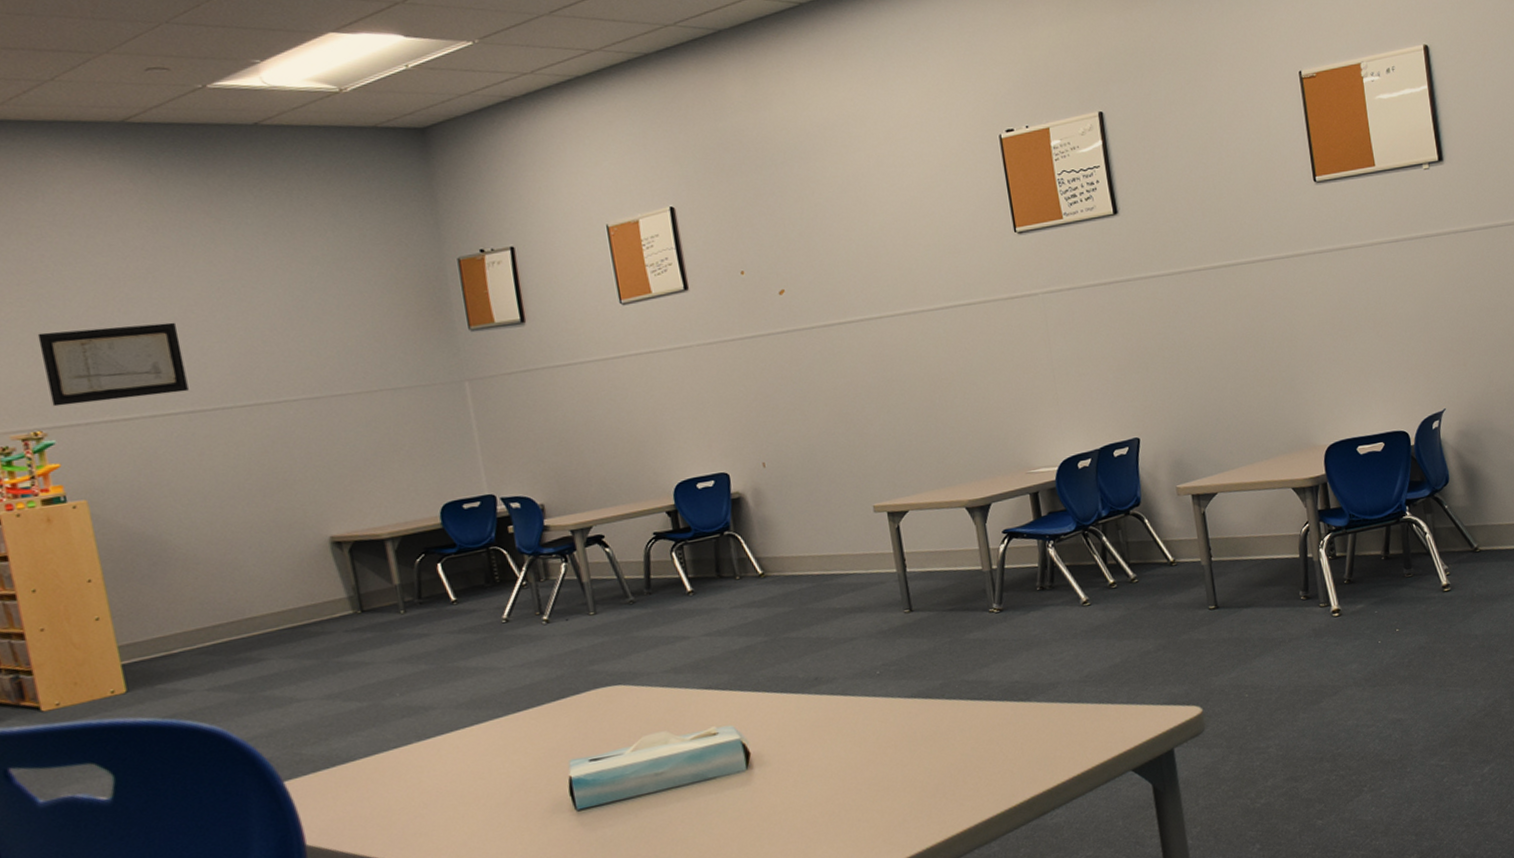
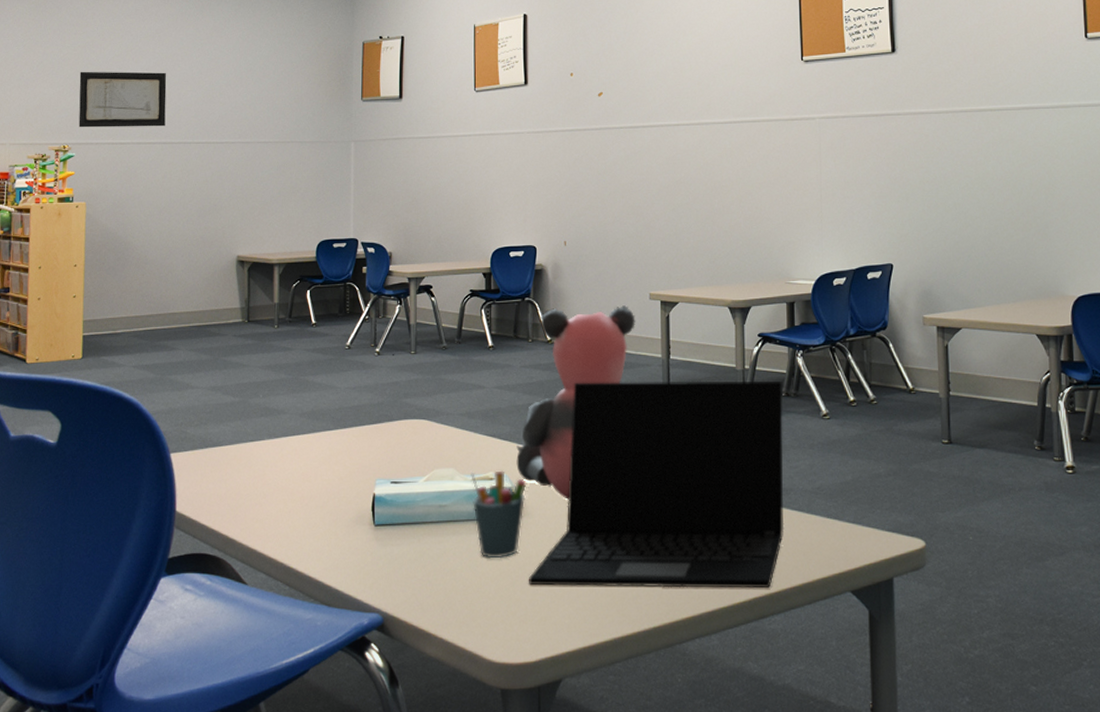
pen holder: none [687,723,760,818] -> present [469,470,527,559]
bear: none [739,523,862,739] -> present [516,305,635,500]
laptop: none [776,576,1056,835] -> present [529,381,785,588]

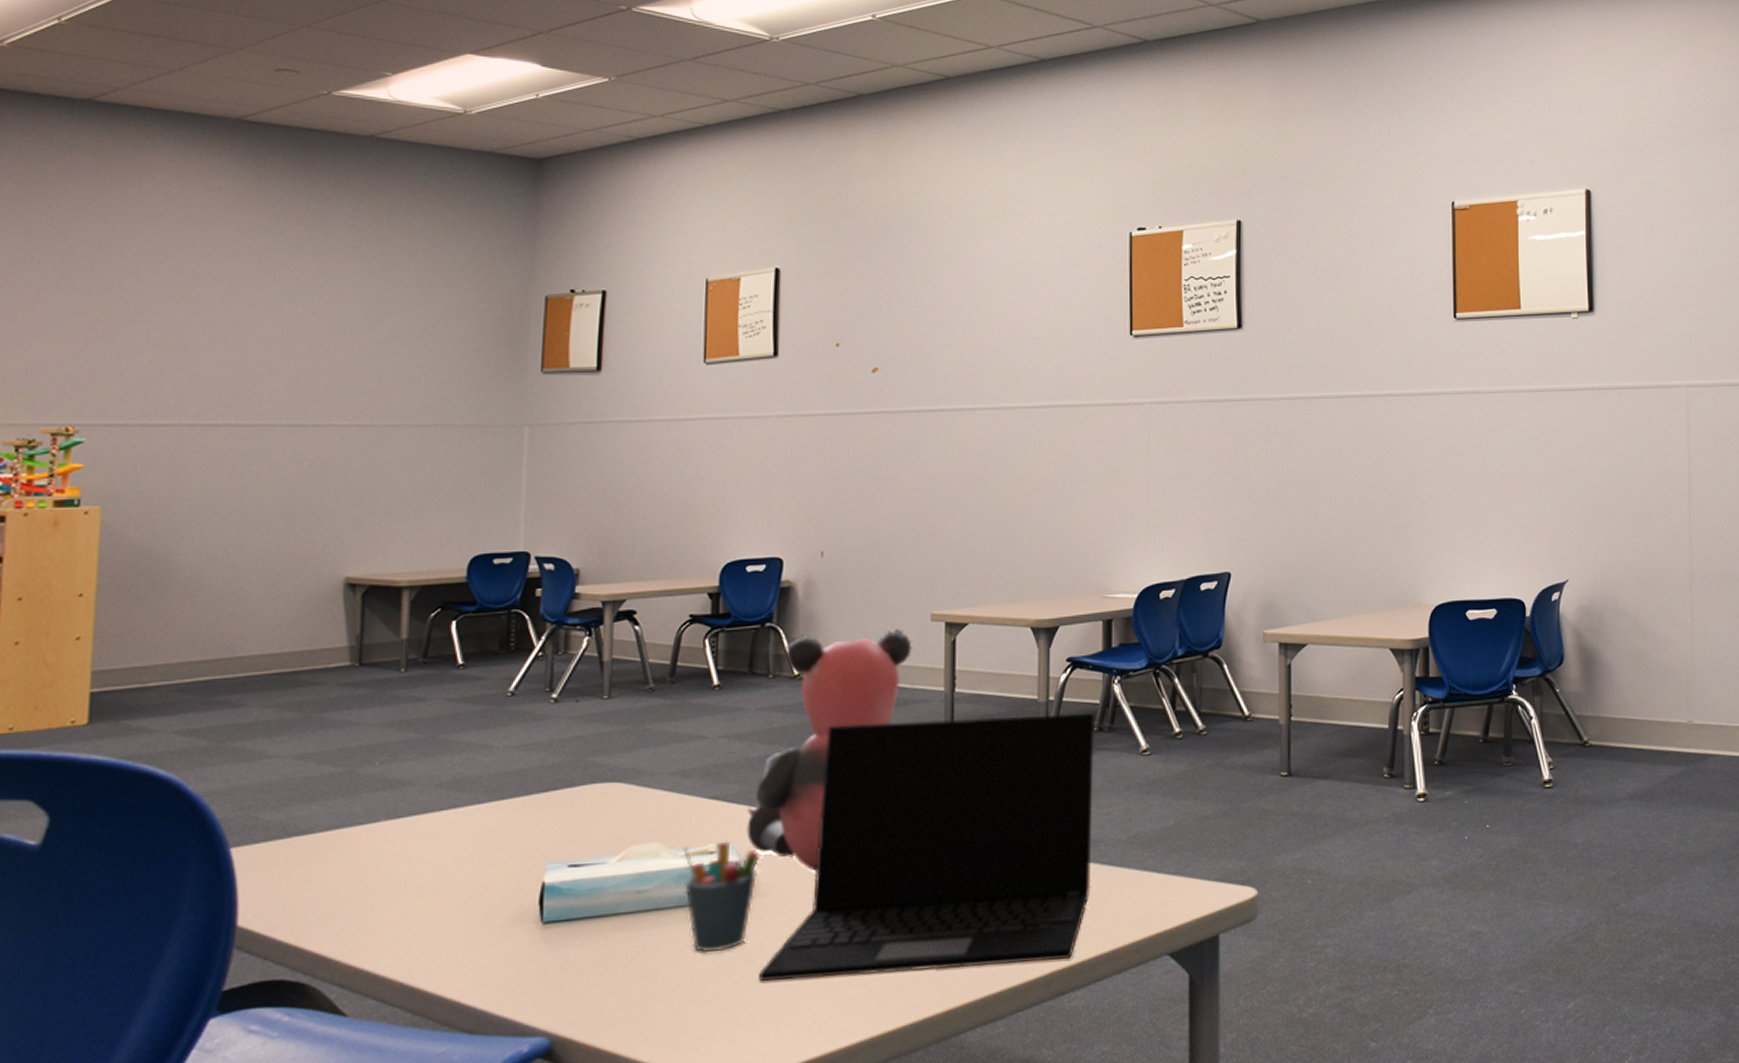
wall art: present [78,71,167,128] -> none [92,324,241,403]

